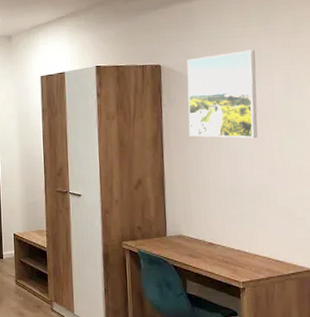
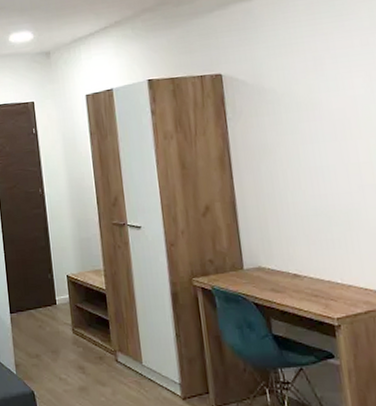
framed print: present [187,49,258,138] -> none [251,50,341,153]

